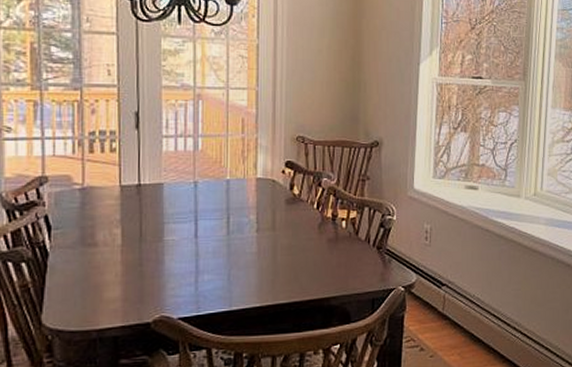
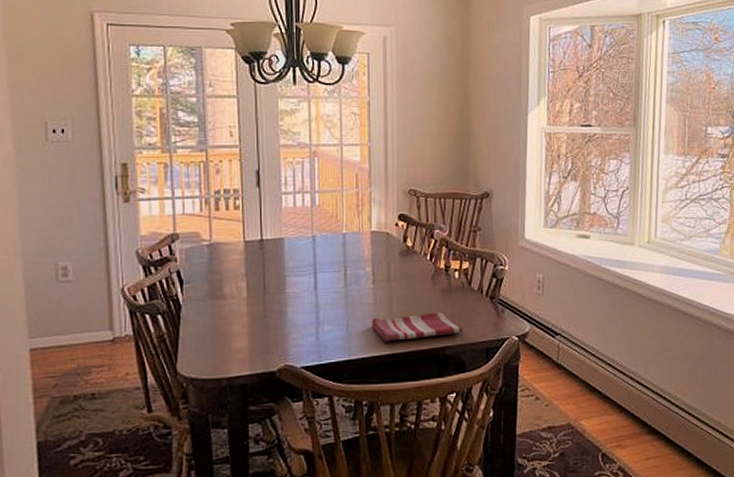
dish towel: none [254,262,349,292] -> present [372,312,464,342]

